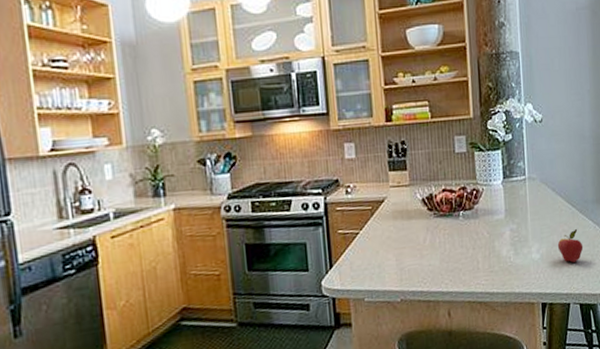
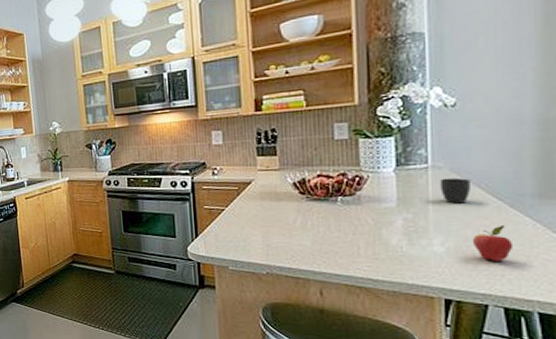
mug: none [534,187,555,213] -> present [440,177,472,204]

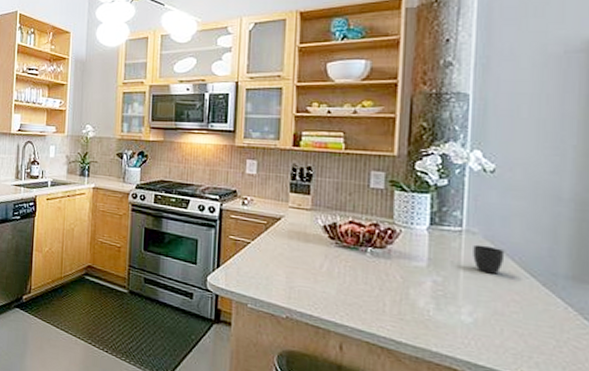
fruit: present [472,224,514,261] -> none [501,302,544,342]

